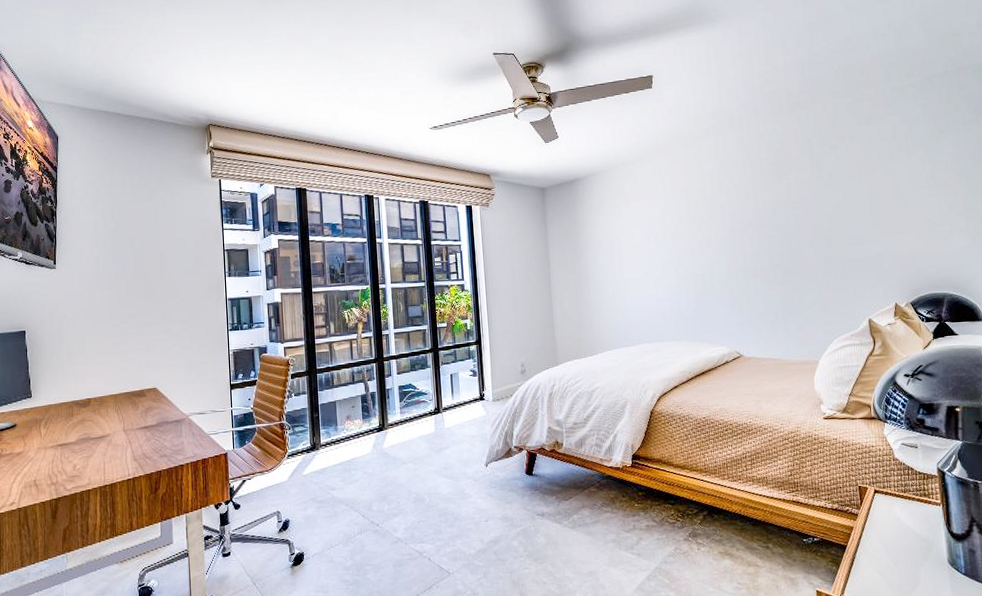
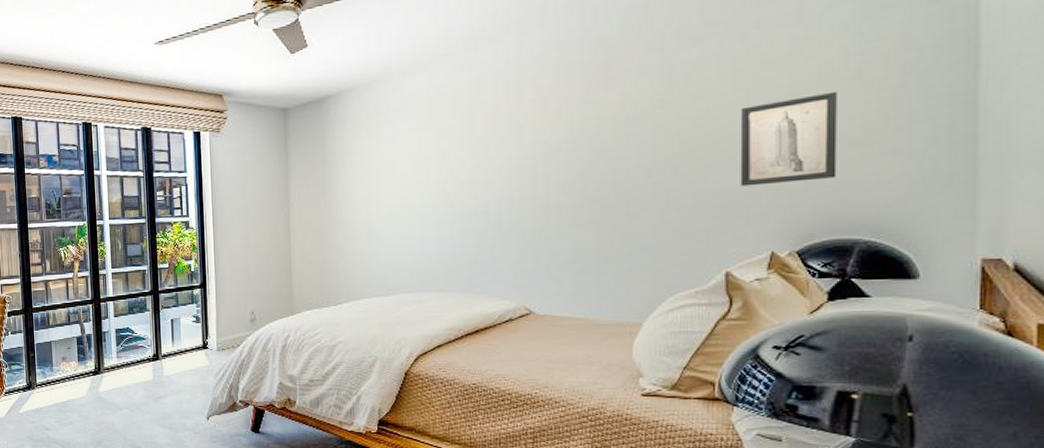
wall art: none [865,188,928,255] -> present [740,91,837,187]

